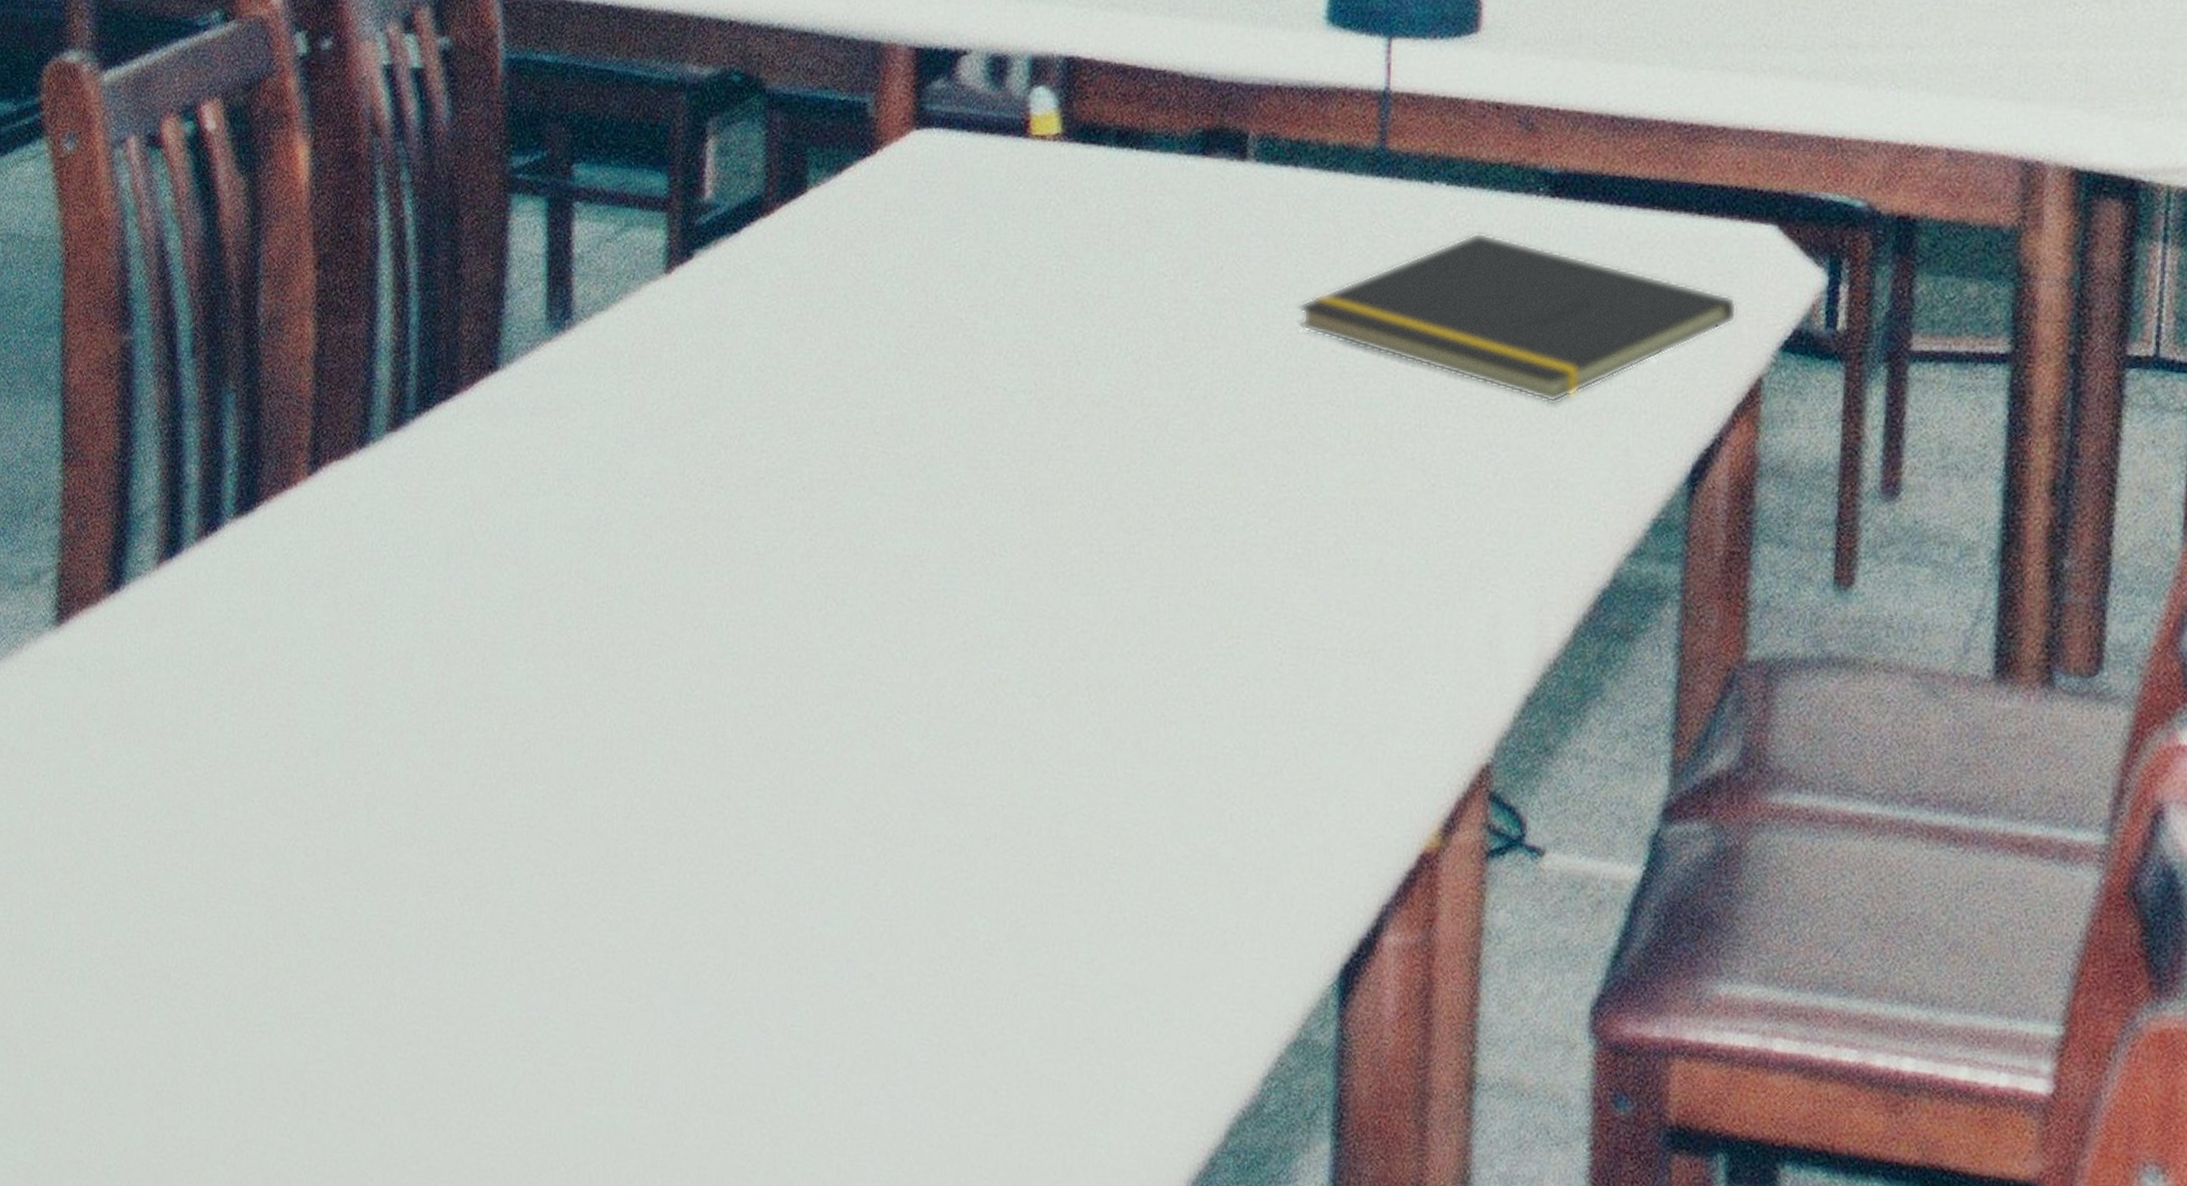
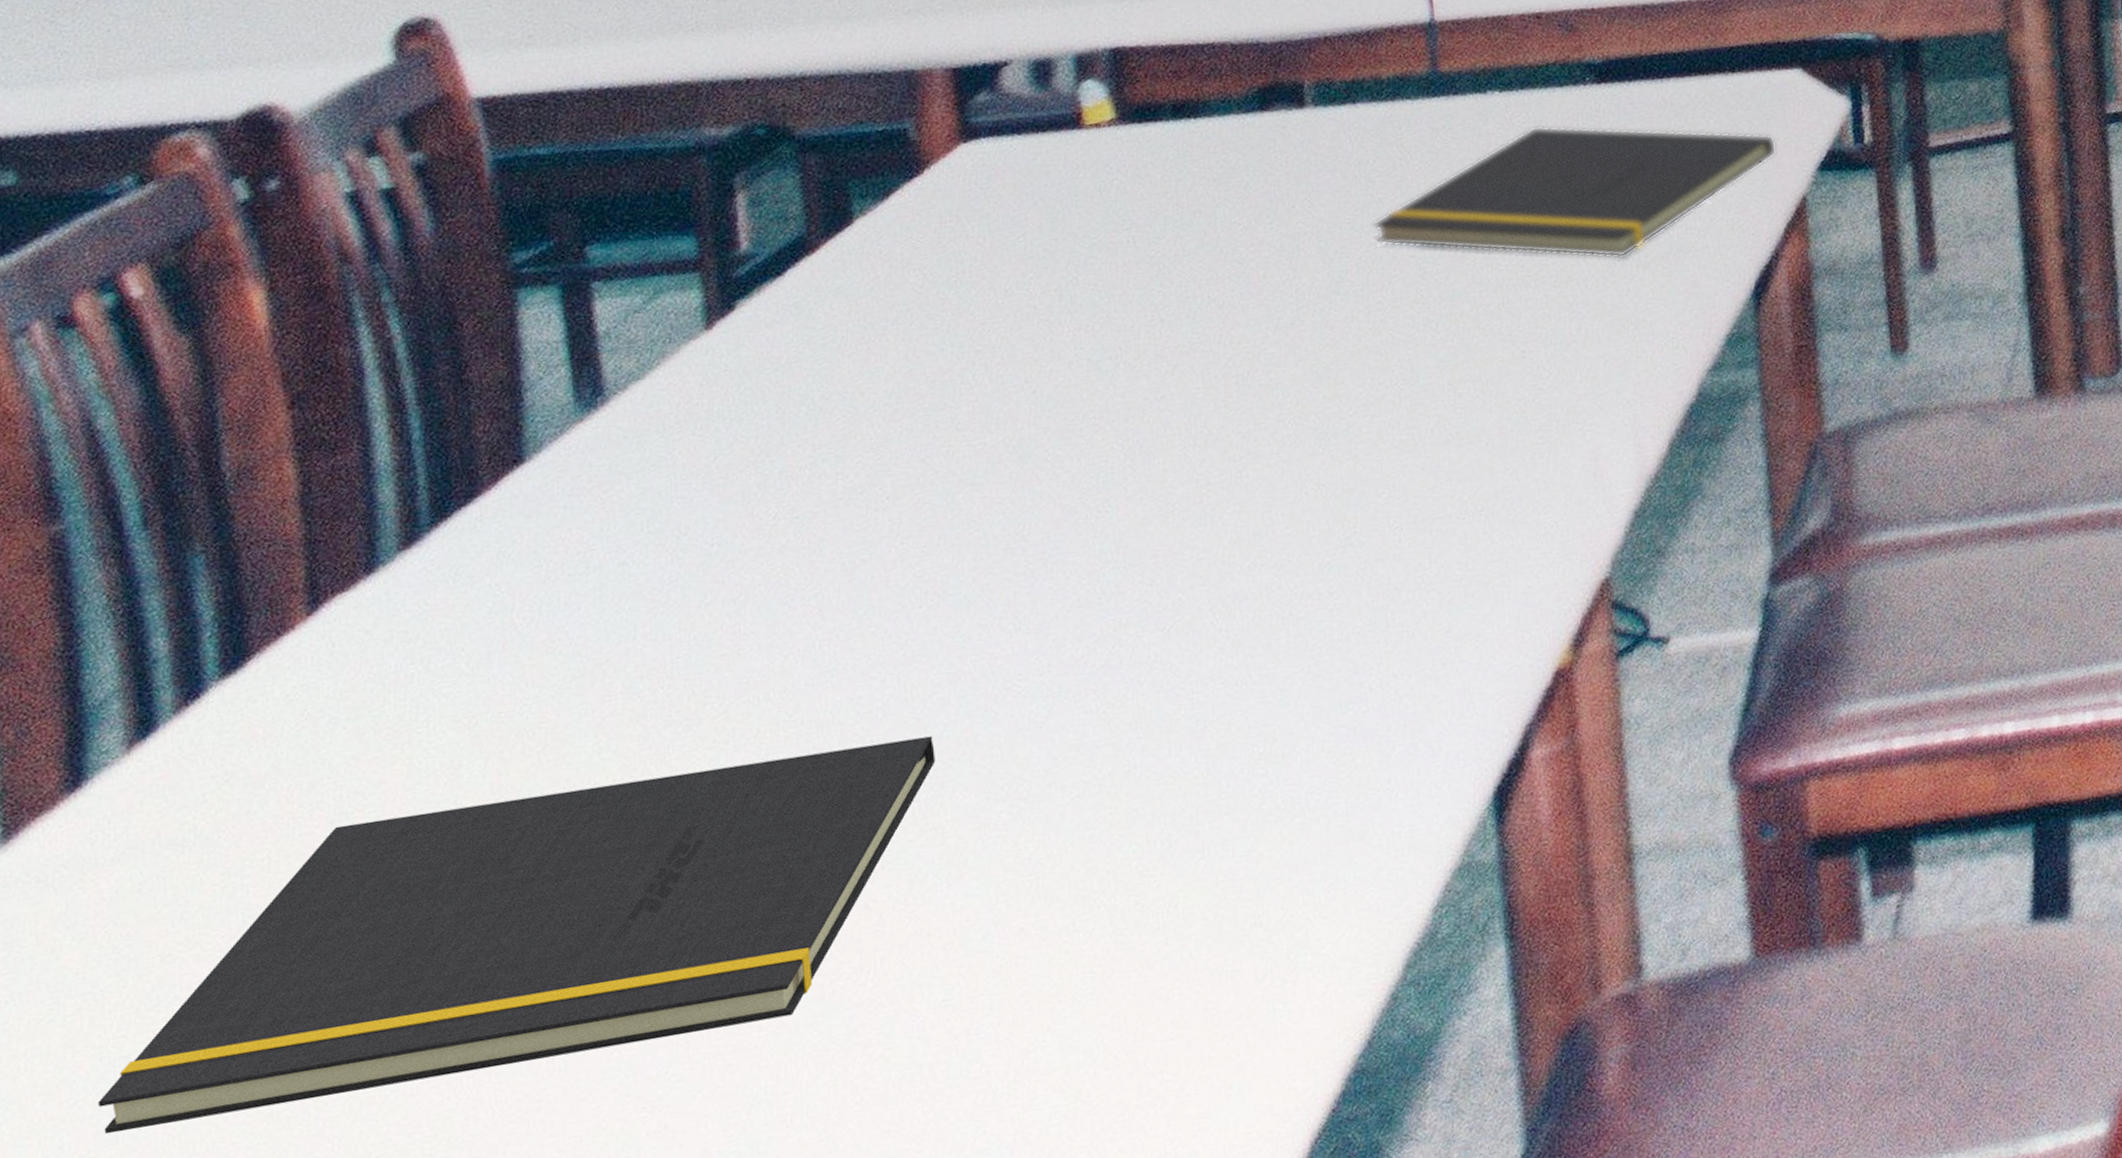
notepad: none [100,687,815,996] -> present [98,736,936,1135]

